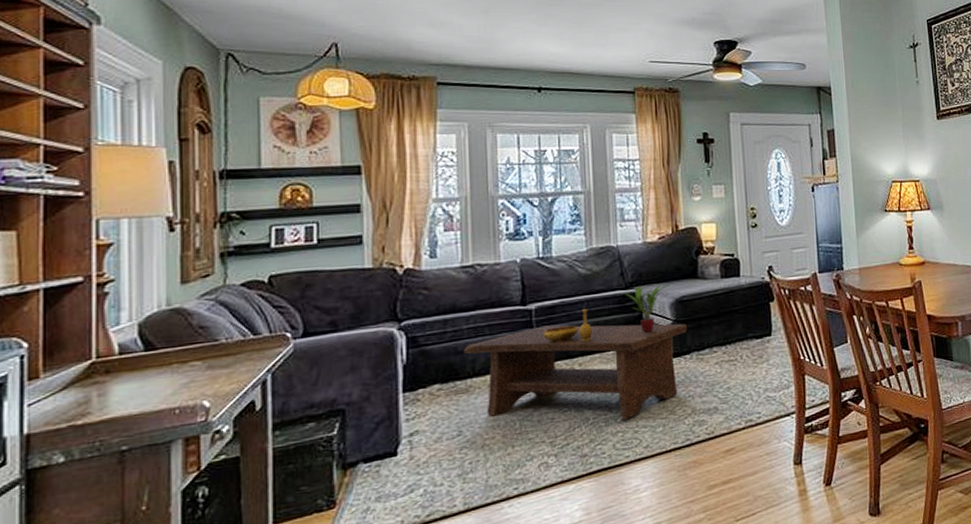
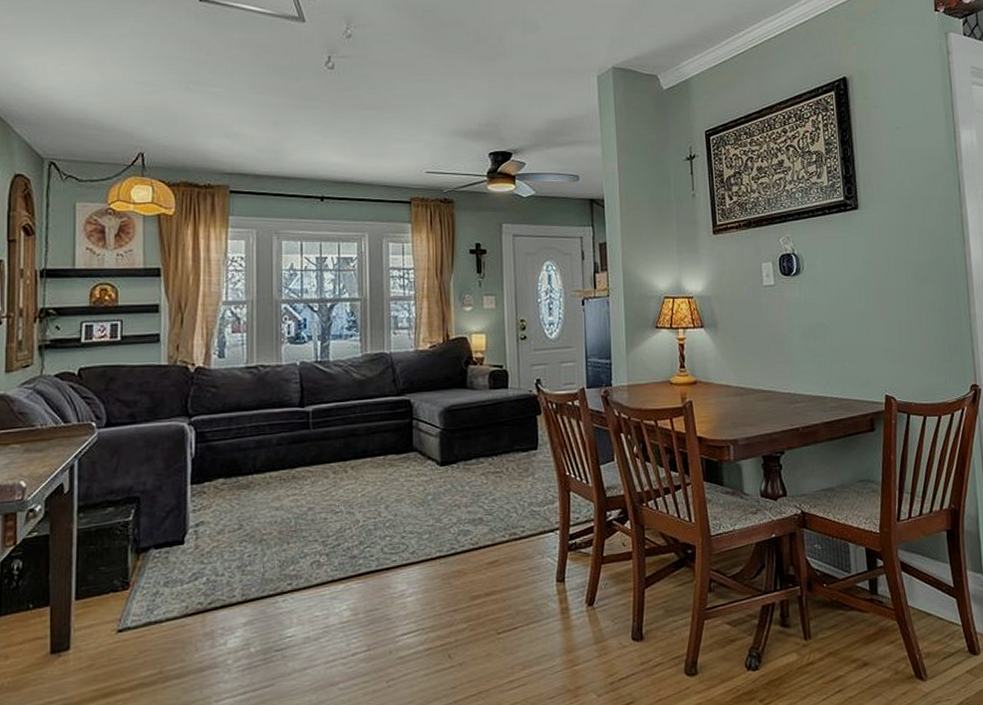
coffee table: present [464,323,687,420] -> none [246,427,455,525]
decorative bowl: present [543,308,593,343] -> none [319,412,366,446]
potted plant: present [623,284,671,333] -> none [395,392,440,440]

